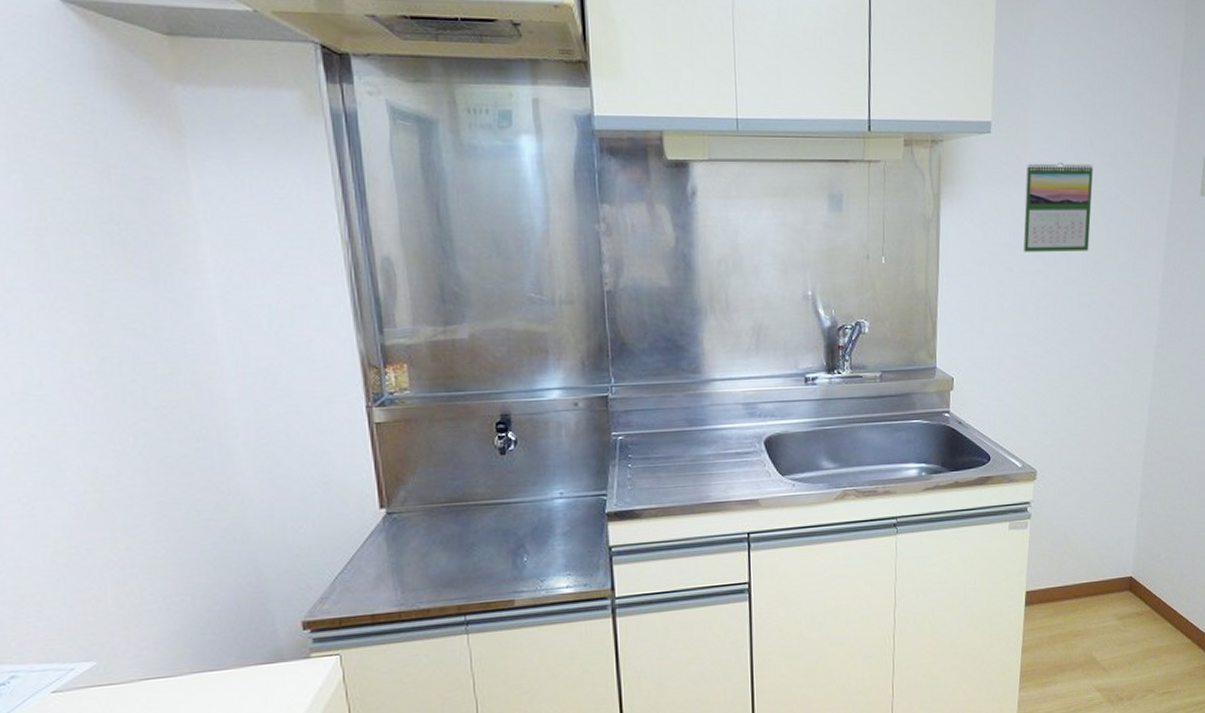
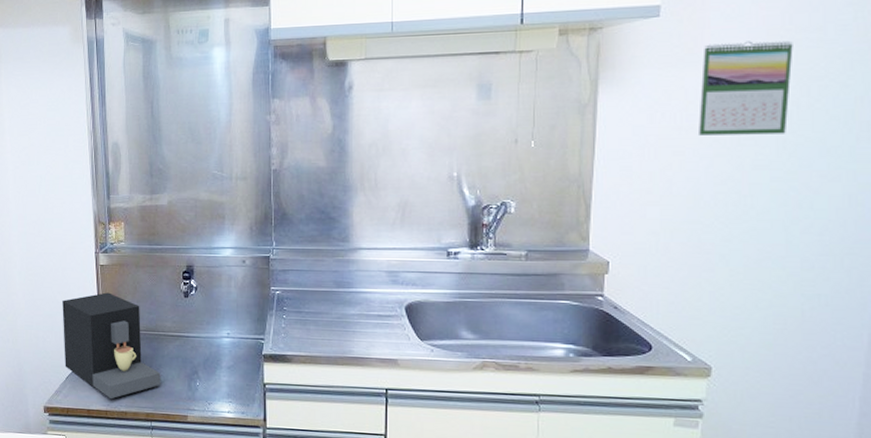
coffee maker: none [320,458,476,597] -> present [62,292,161,400]

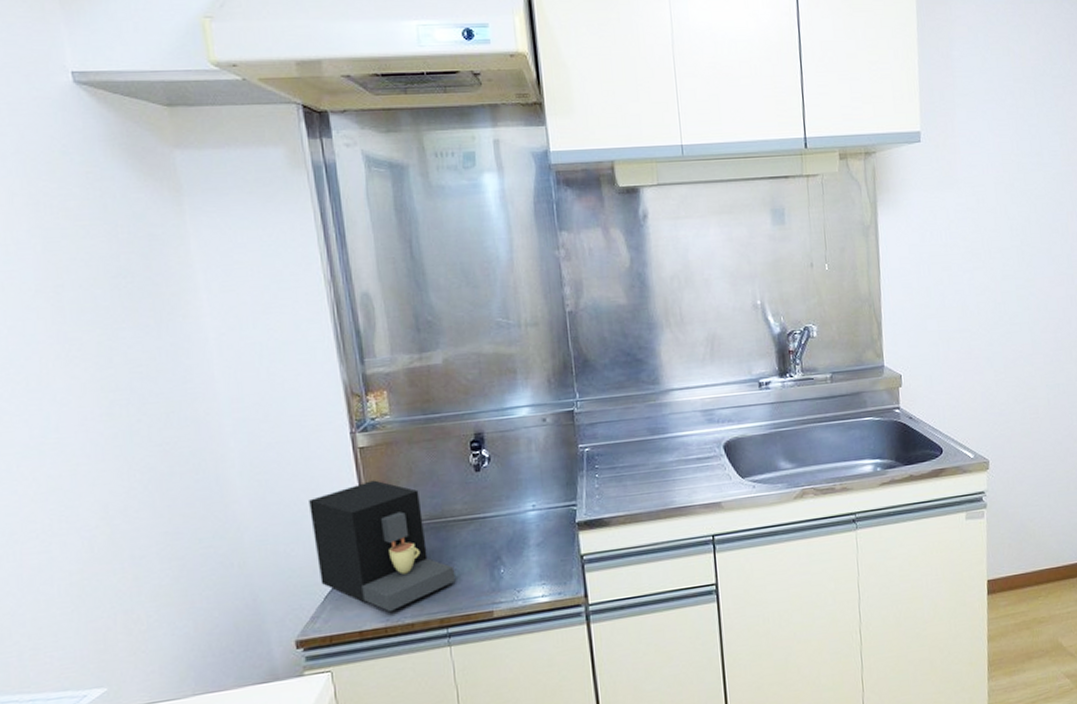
calendar: present [699,40,793,135] -> none [957,164,1023,251]

